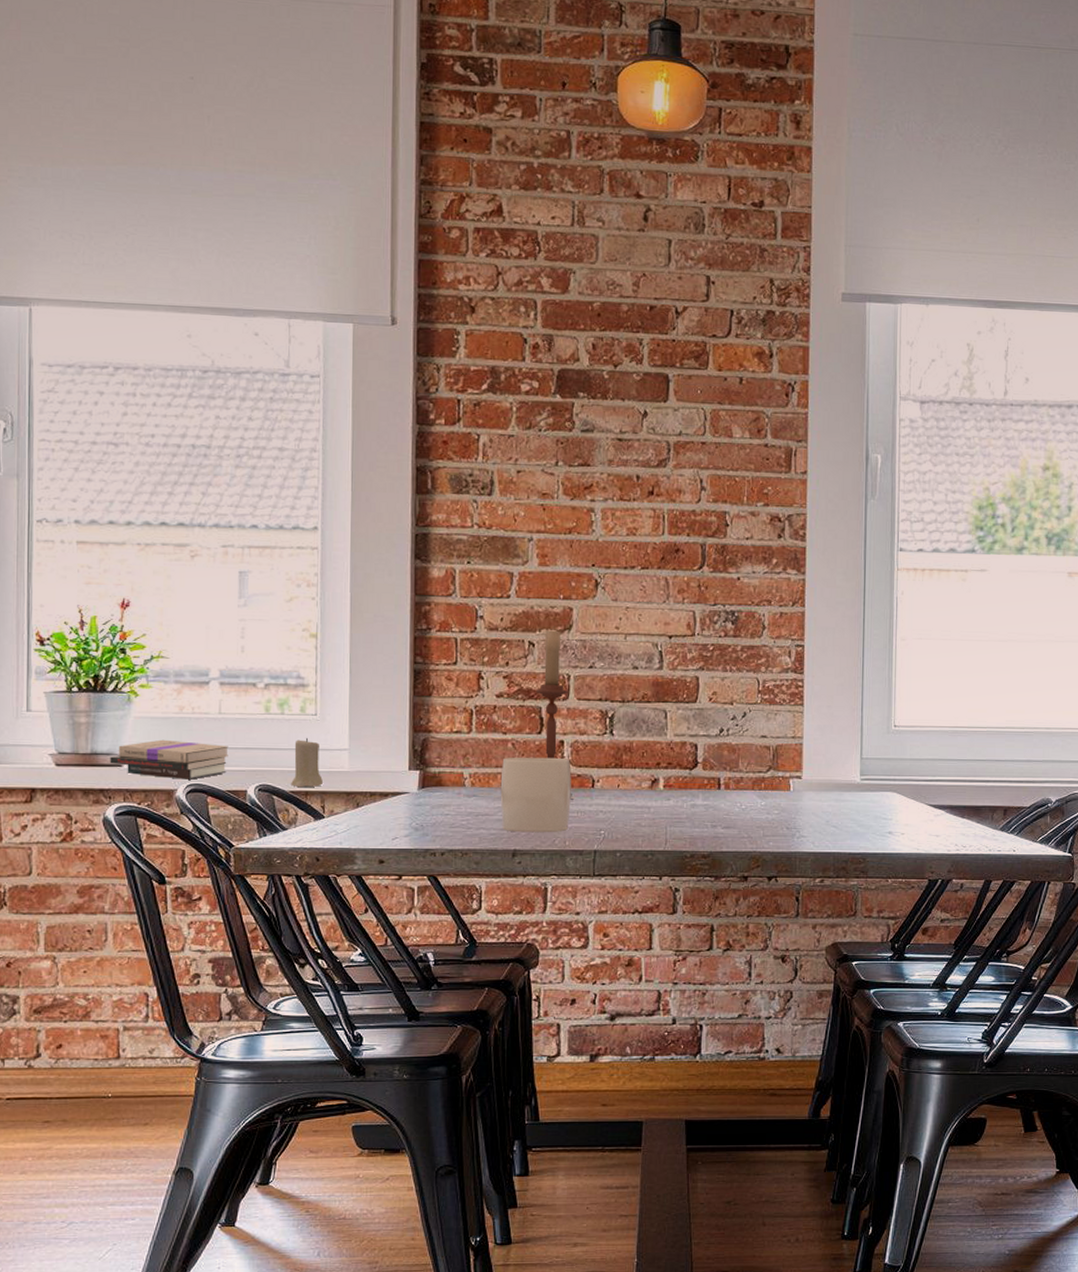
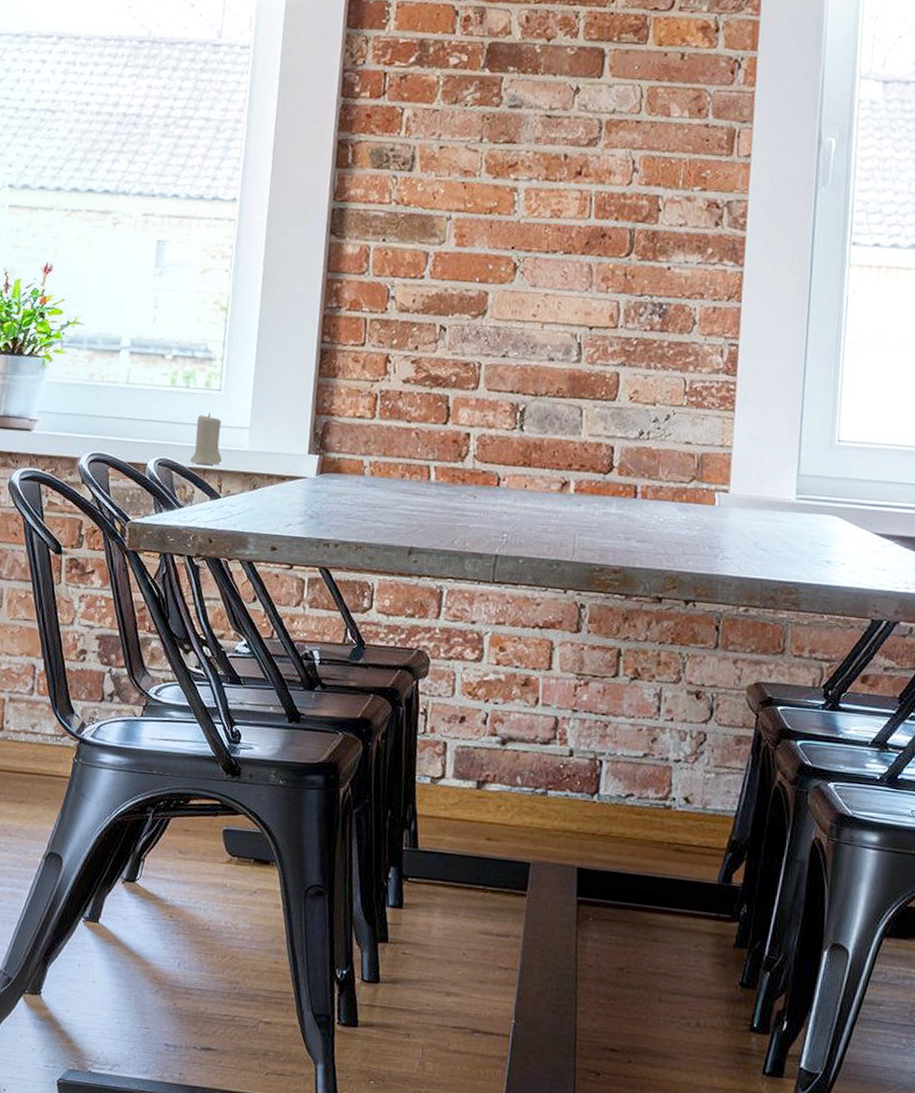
books: present [110,739,229,780] -> none [20,406,133,449]
mug: present [500,757,571,833] -> none [399,447,476,532]
candlestick: present [536,625,572,796] -> none [445,310,478,494]

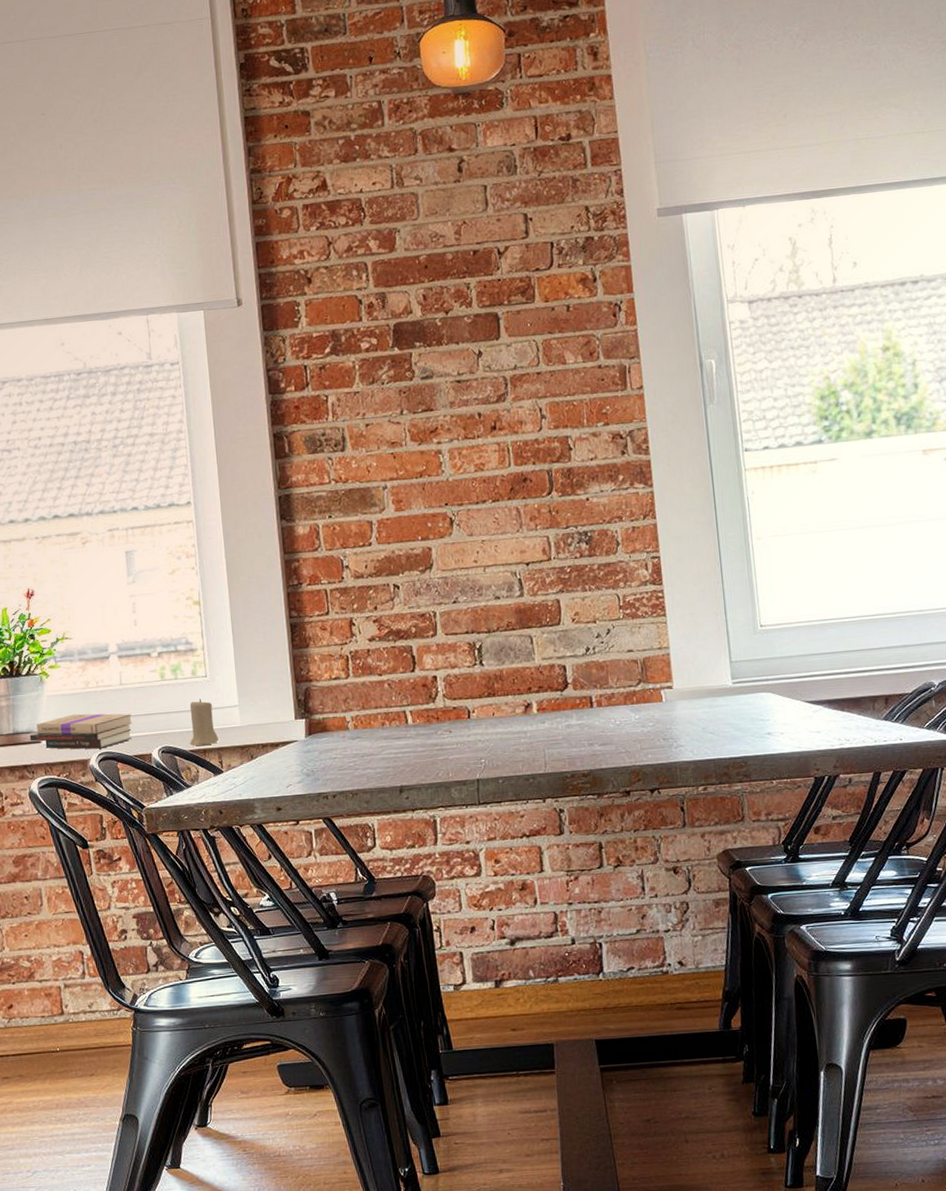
books: none [20,406,133,449] -> present [29,713,132,750]

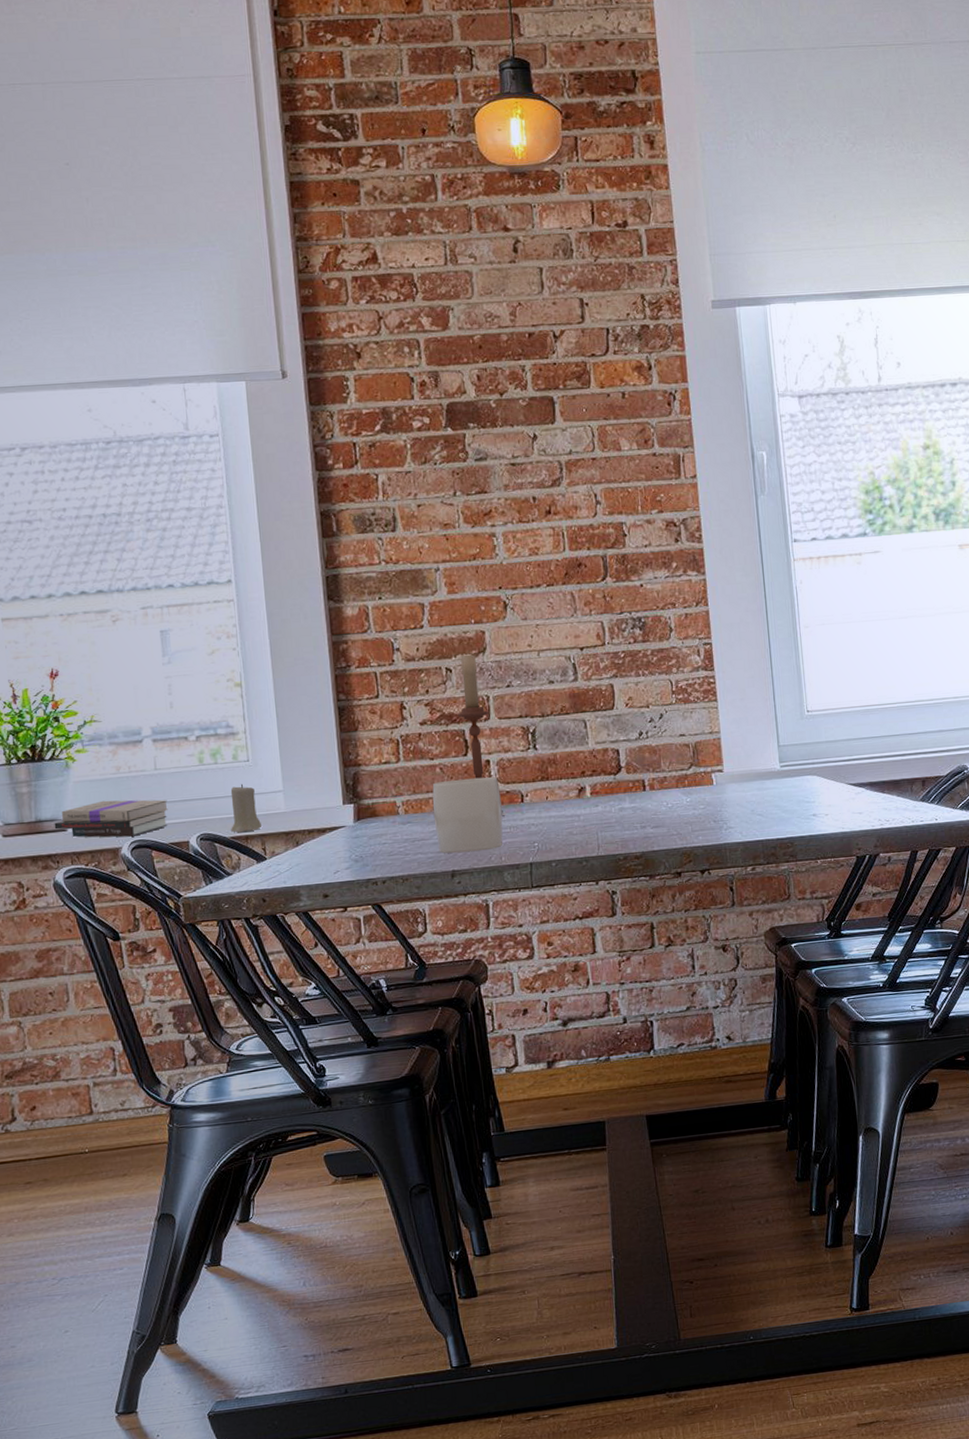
mug: none [380,692,450,769] -> present [432,776,503,854]
candlestick: none [405,566,450,729] -> present [458,650,503,813]

